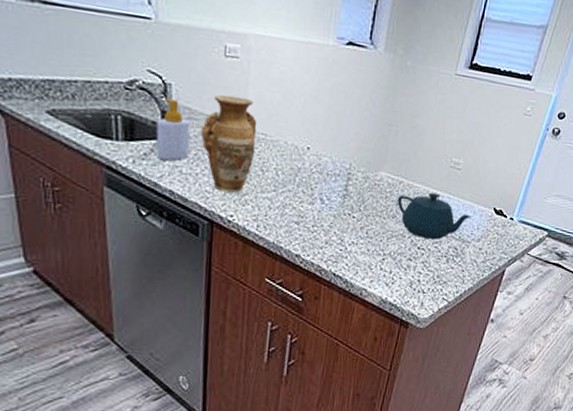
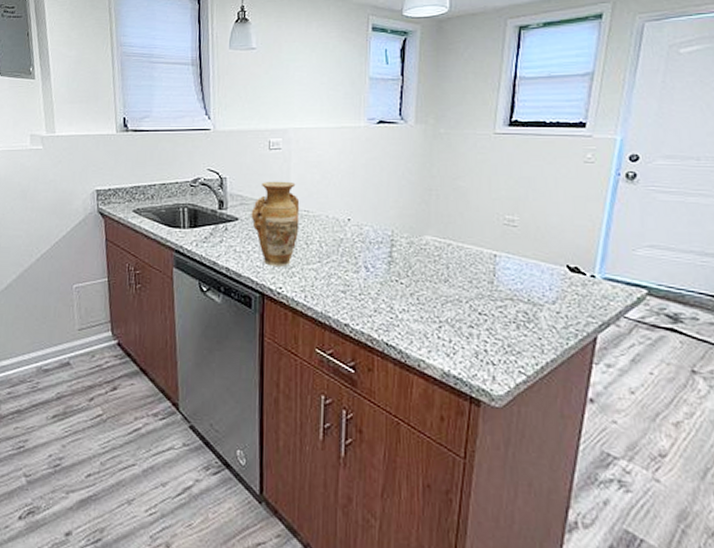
soap bottle: present [156,98,191,161] -> none [214,190,242,242]
teapot: present [397,192,472,240] -> none [447,253,540,305]

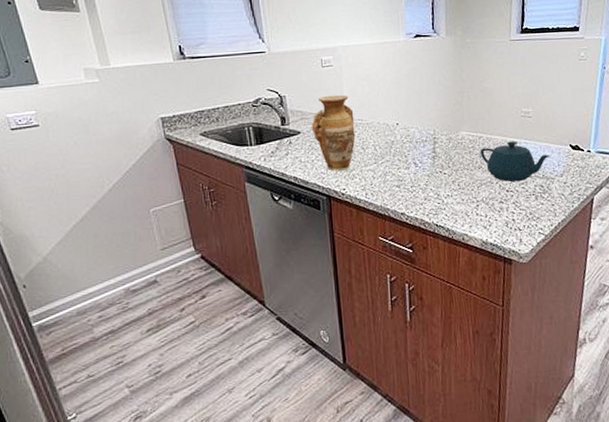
teapot: none [447,253,540,305] -> present [480,141,551,182]

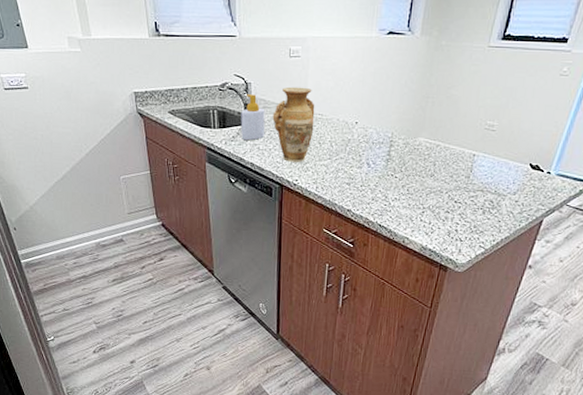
soap bottle: none [278,107,305,155] -> present [241,94,265,141]
teapot: present [480,141,551,182] -> none [434,153,507,195]

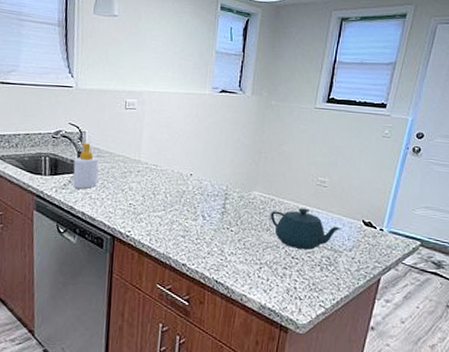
vase: present [272,86,315,162] -> none [106,137,150,213]
teapot: none [434,153,507,195] -> present [270,208,341,251]

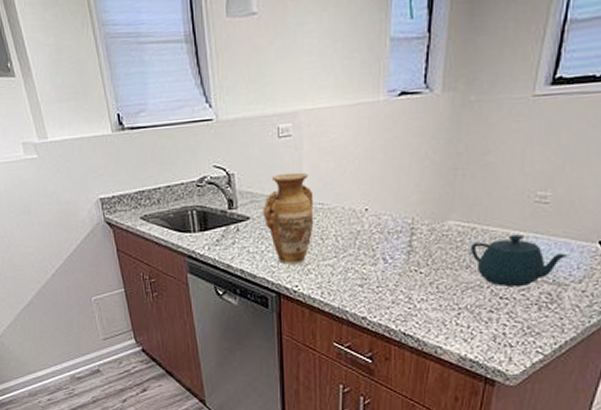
soap bottle: present [73,143,99,189] -> none [224,187,254,244]
vase: none [106,137,150,213] -> present [262,172,314,265]

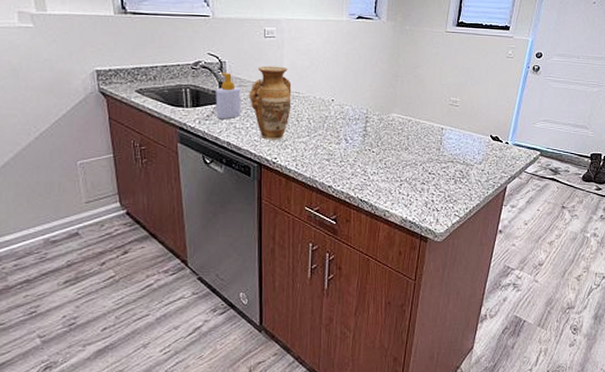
soap bottle: none [224,187,254,244] -> present [215,73,241,120]
teapot: present [470,234,568,287] -> none [408,127,472,166]

